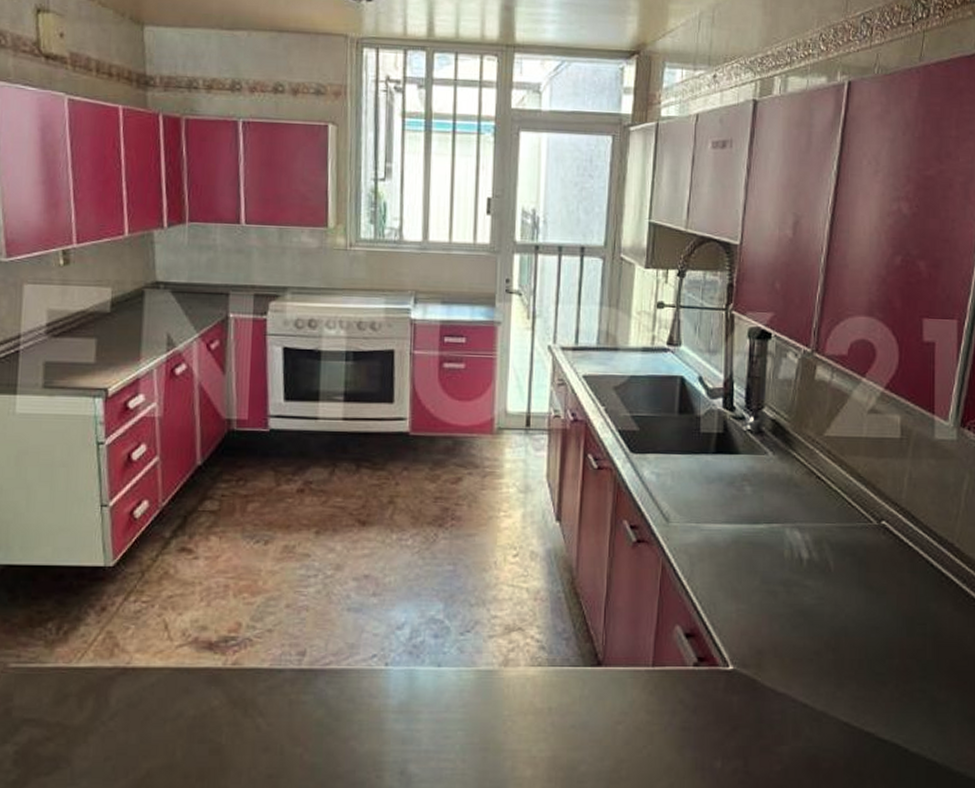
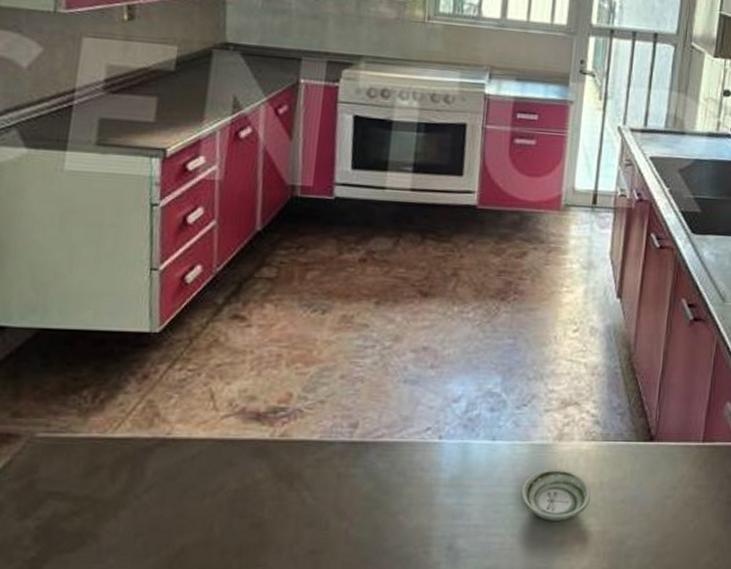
saucer: none [469,694,540,746] -> present [520,468,591,521]

